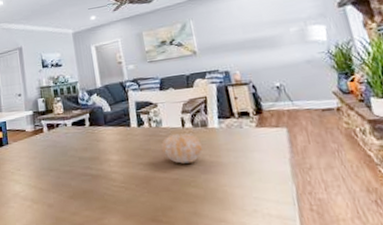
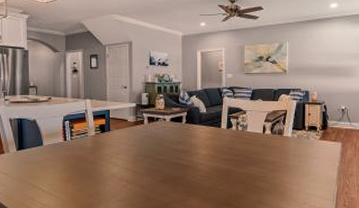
fruit: present [160,133,203,164] -> none [243,138,275,163]

